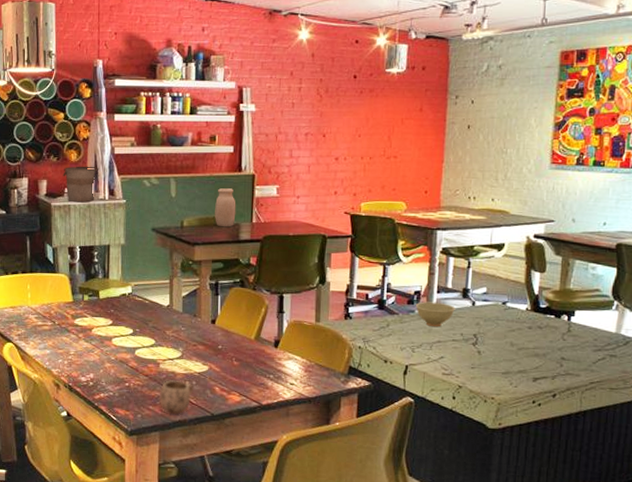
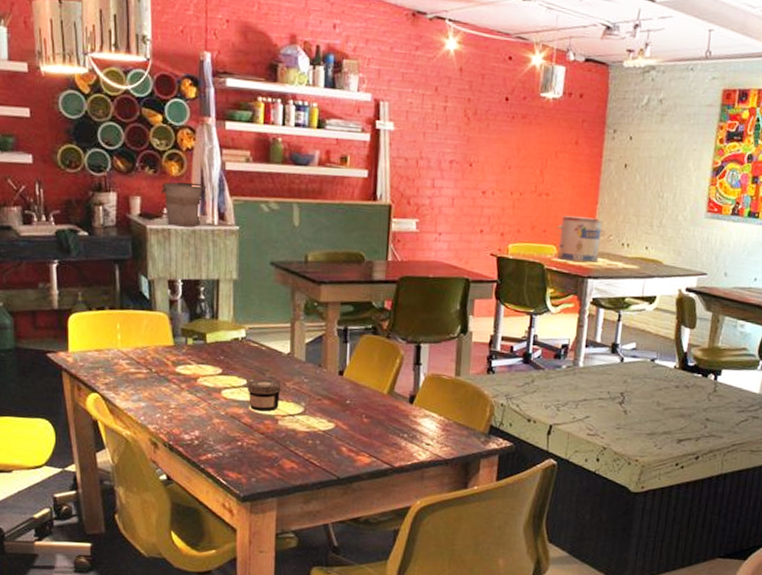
jar: none [134,328,162,356] -> present [248,379,281,412]
mug: present [159,380,193,415] -> none [277,439,317,478]
jar: present [215,188,236,228] -> none [344,219,370,265]
paint can: none [403,174,452,216] -> present [555,215,606,263]
bowl: present [416,301,455,328] -> none [563,356,603,385]

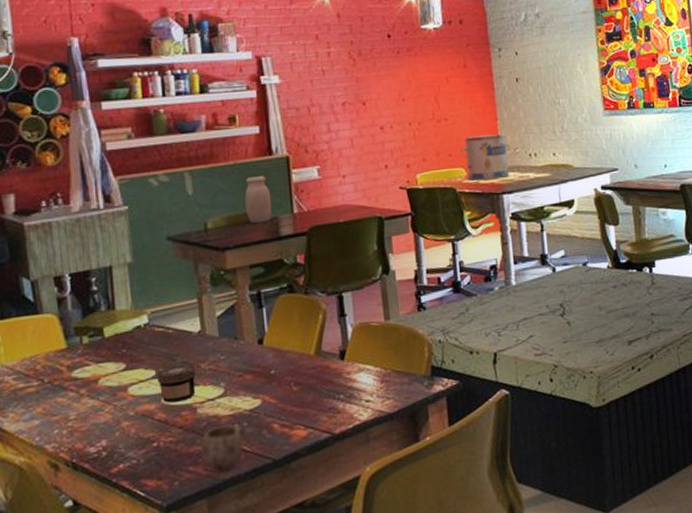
bucket: present [161,181,206,227] -> none [36,169,87,218]
mug: none [277,439,317,478] -> present [200,425,245,472]
jar: none [344,219,370,265] -> present [245,176,272,224]

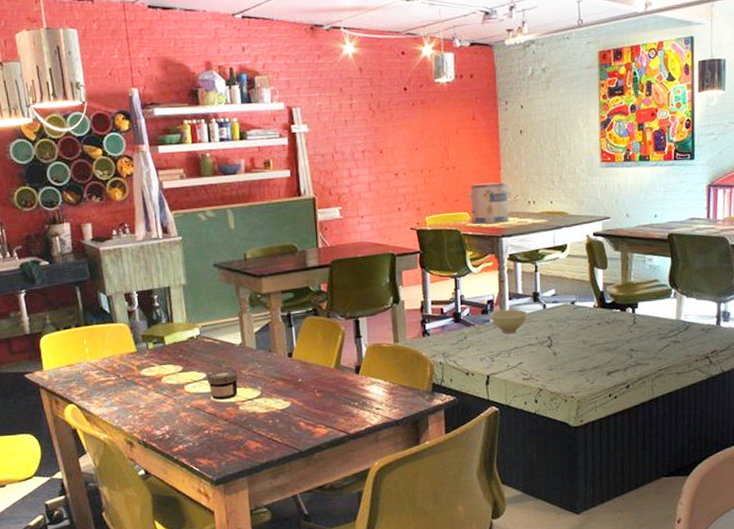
mug: present [200,425,245,472] -> none [242,421,278,457]
jar: present [245,176,272,224] -> none [277,214,301,256]
bowl: none [494,274,536,304] -> present [490,309,528,334]

